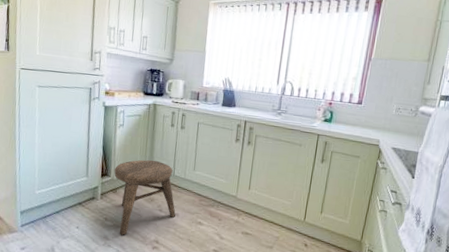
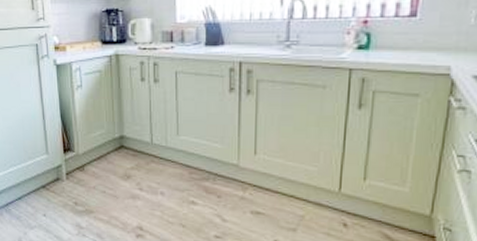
stool: present [114,159,176,235] -> none [78,126,160,222]

